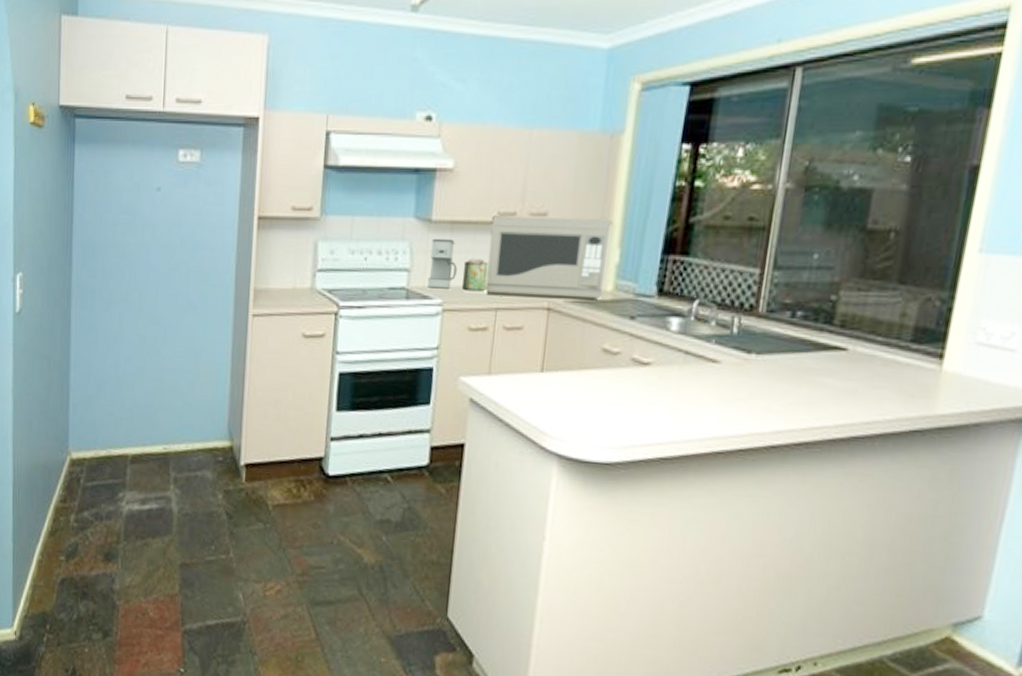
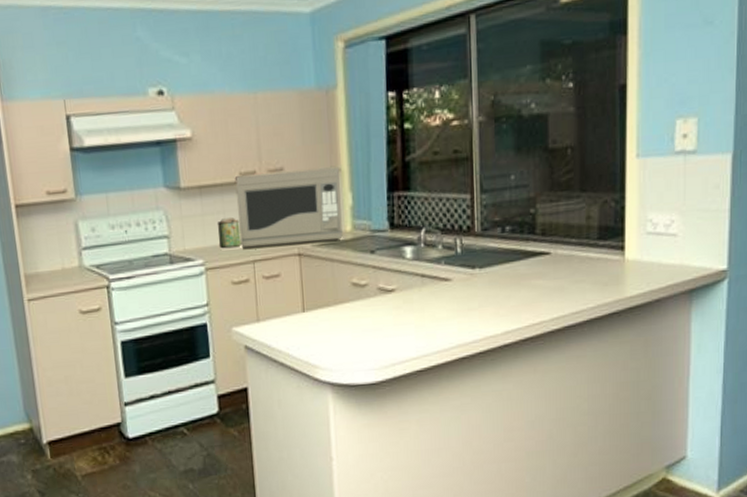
coffee maker: present [426,238,457,291] -> none [184,202,212,252]

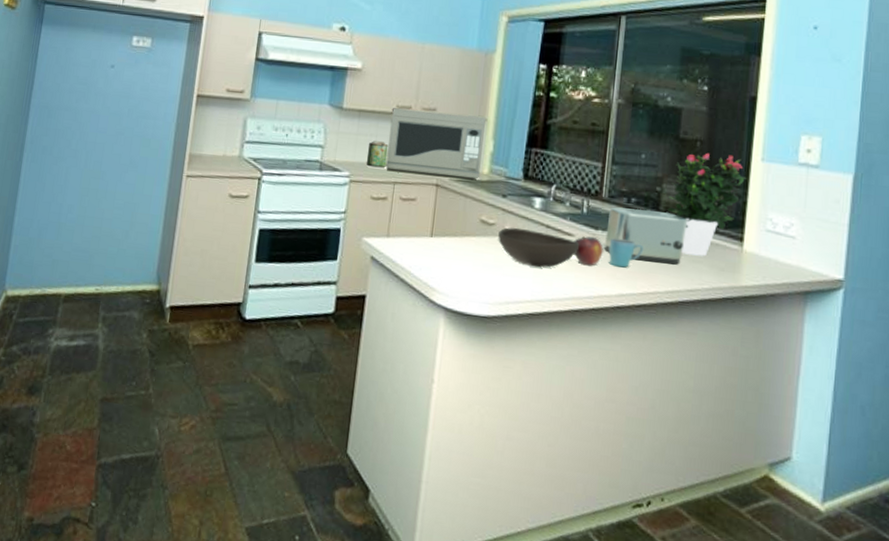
bowl: none [373,283,459,321] -> present [498,227,580,267]
fruit: none [452,277,483,309] -> present [574,236,603,266]
toaster: none [483,234,568,293] -> present [604,207,689,265]
mug: none [488,272,525,304] -> present [608,238,644,268]
potted flower: none [544,157,623,276] -> present [667,152,747,257]

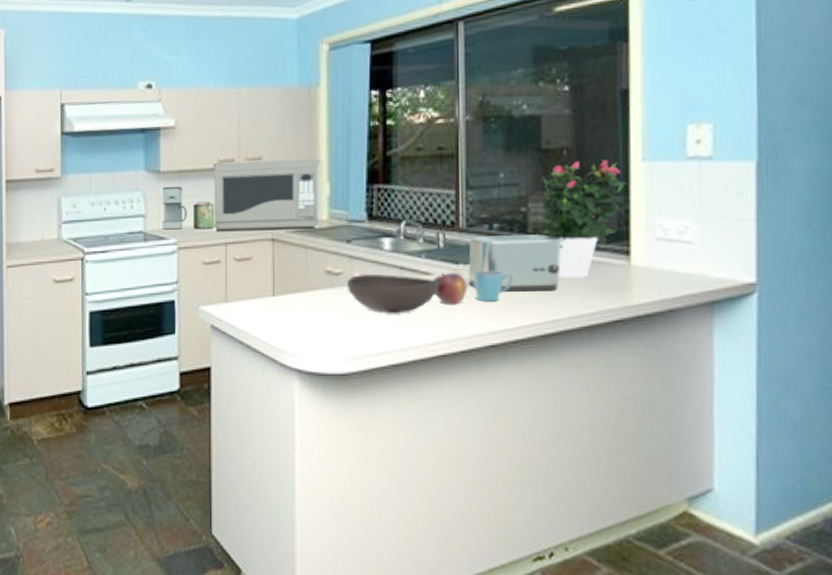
coffee maker: none [337,122,363,165] -> present [161,186,187,231]

